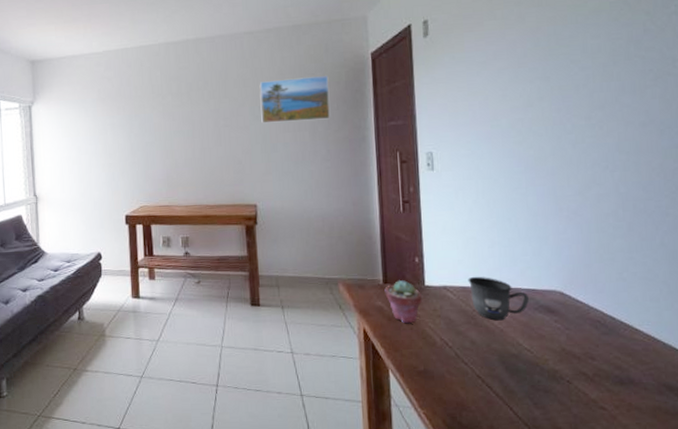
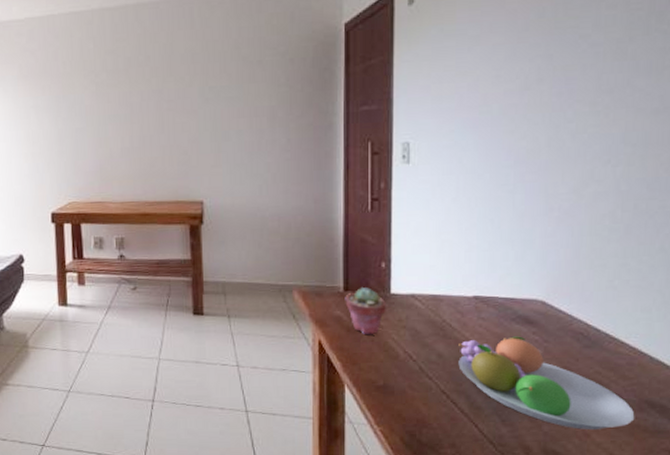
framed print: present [259,75,331,124] -> none [210,49,294,107]
mug: present [468,276,529,321] -> none [439,283,506,332]
fruit bowl: none [489,324,656,412] -> present [458,336,635,430]

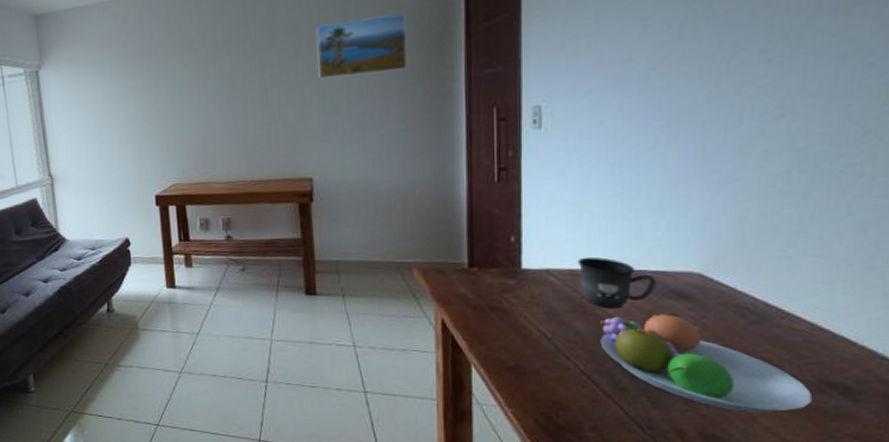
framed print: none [210,49,294,107] -> present [316,12,408,79]
potted succulent: present [345,287,387,335] -> none [470,263,518,313]
mug: none [439,283,506,332] -> present [577,256,656,309]

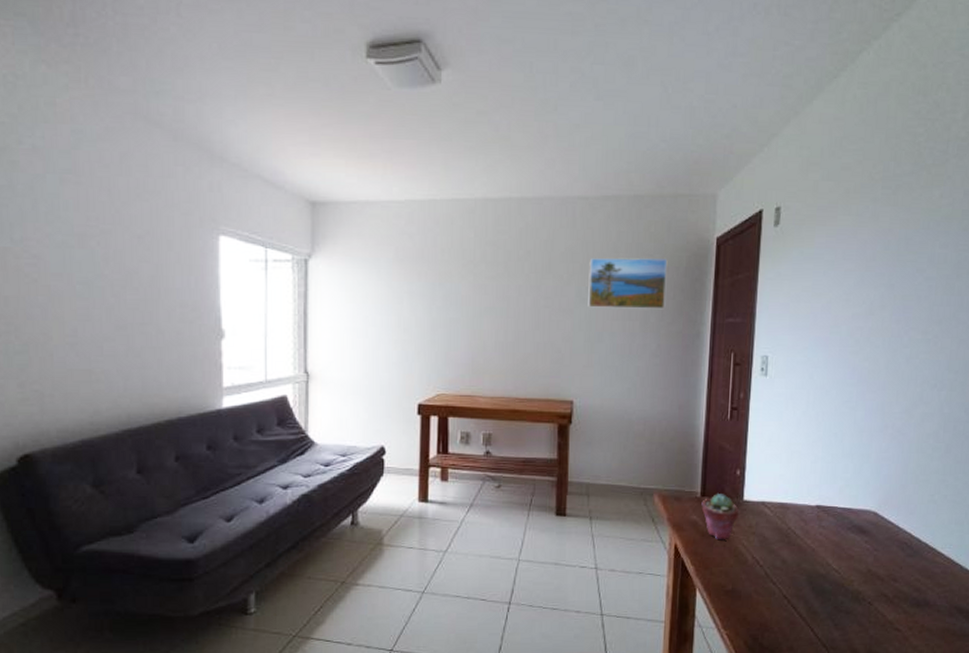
potted succulent: none [470,263,518,313] -> present [701,494,740,540]
mug: present [577,256,656,309] -> none [787,492,844,540]
fruit bowl: present [600,312,813,412] -> none [799,544,946,633]

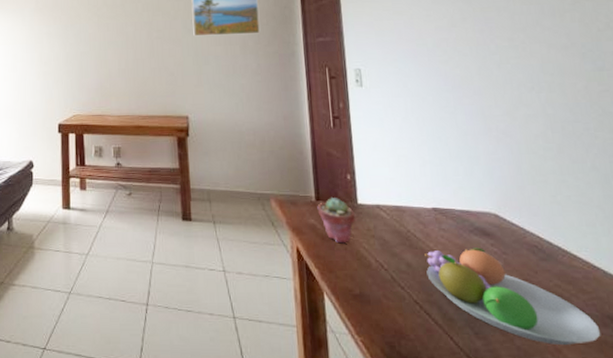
fruit bowl: none [799,544,946,633] -> present [425,248,601,345]

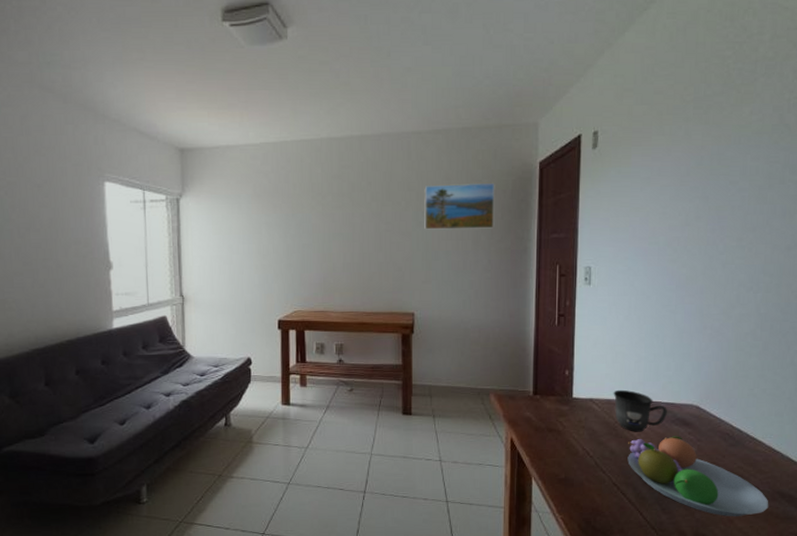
potted succulent: present [317,198,356,244] -> none [534,392,570,434]
mug: none [400,195,464,243] -> present [613,389,667,432]

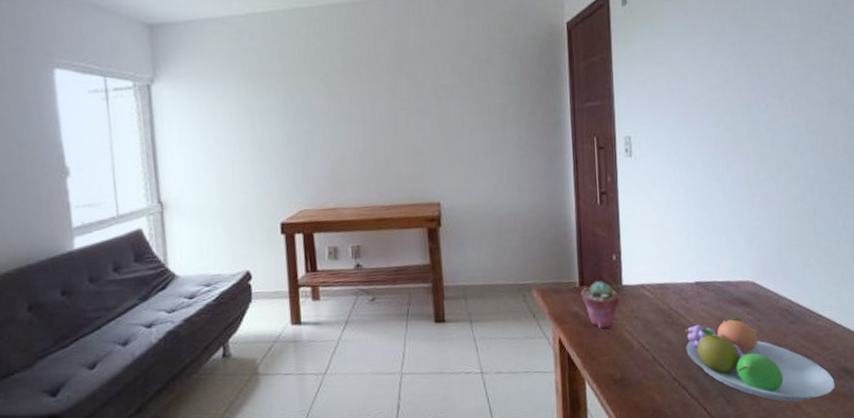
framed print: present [424,182,495,230] -> none [442,47,523,106]
potted succulent: none [534,392,570,434] -> present [581,281,620,329]
mug: present [613,389,667,432] -> none [665,271,723,318]

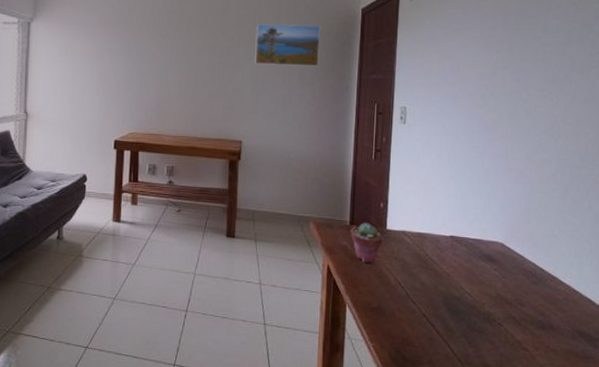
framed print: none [442,47,523,106] -> present [255,24,321,67]
fruit bowl: present [685,317,835,402] -> none [436,271,569,353]

